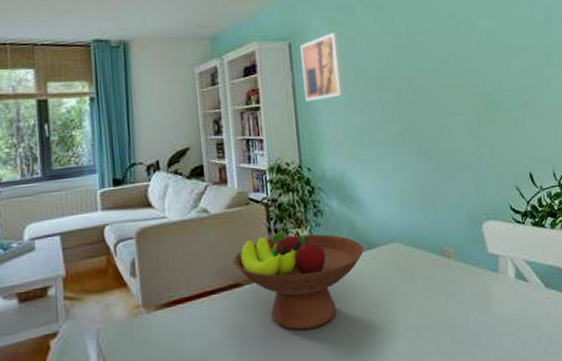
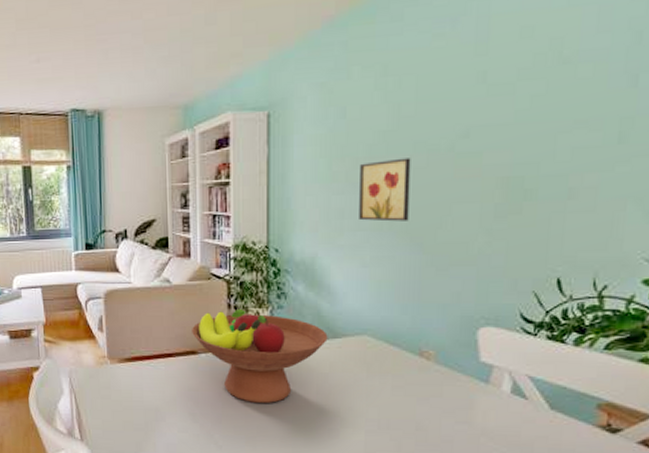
wall art: present [299,31,344,102] -> none [279,100,327,179]
wall art: none [371,79,416,136] -> present [359,158,411,222]

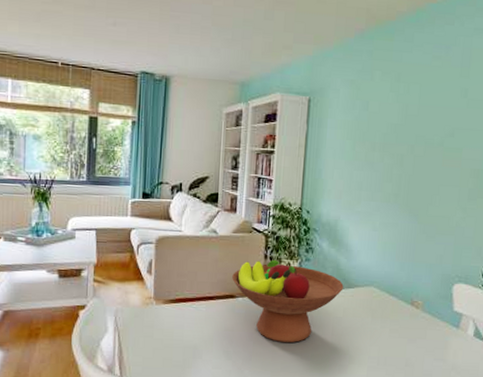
wall art: present [359,158,411,222] -> none [373,146,413,197]

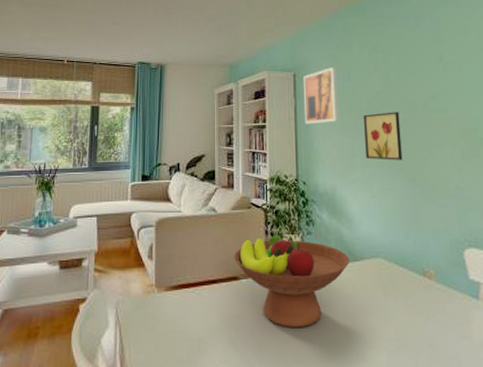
wall art: none [315,93,355,154] -> present [303,66,339,124]
wall art: none [373,146,413,197] -> present [364,112,403,160]

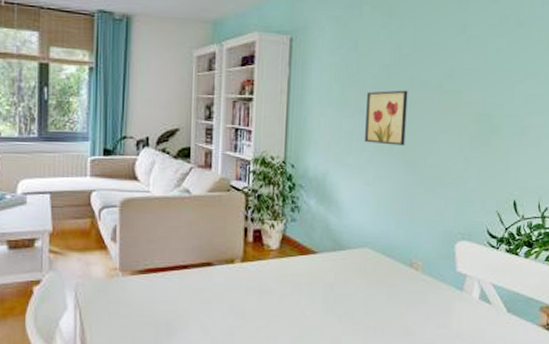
fruit bowl: present [234,235,350,327] -> none [209,220,335,314]
wall art: present [303,66,339,124] -> none [299,31,342,100]

